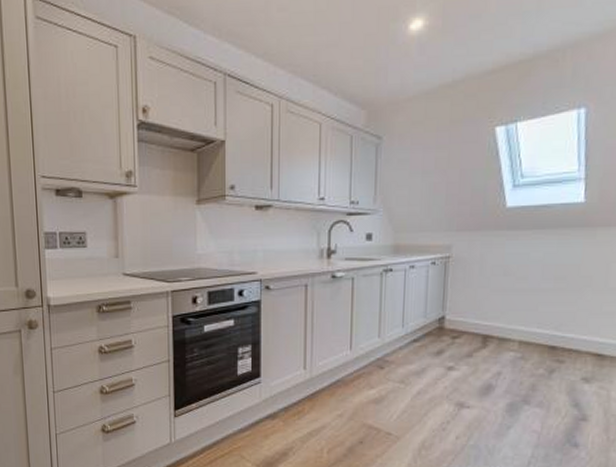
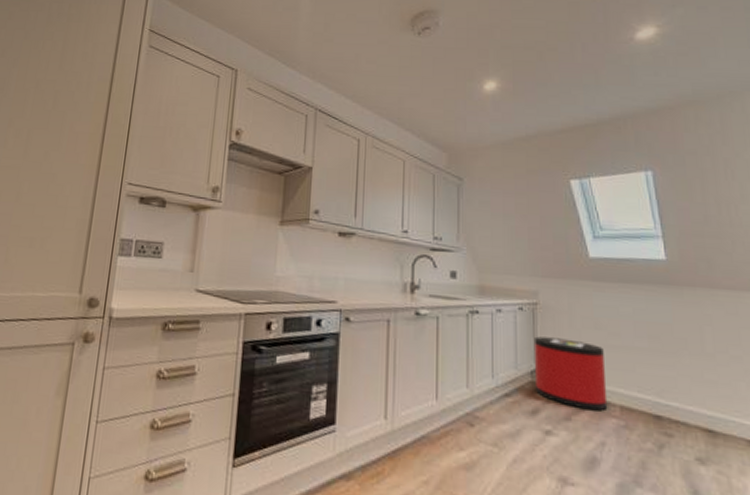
trash can: none [442,287,510,347] -> present [533,336,608,411]

